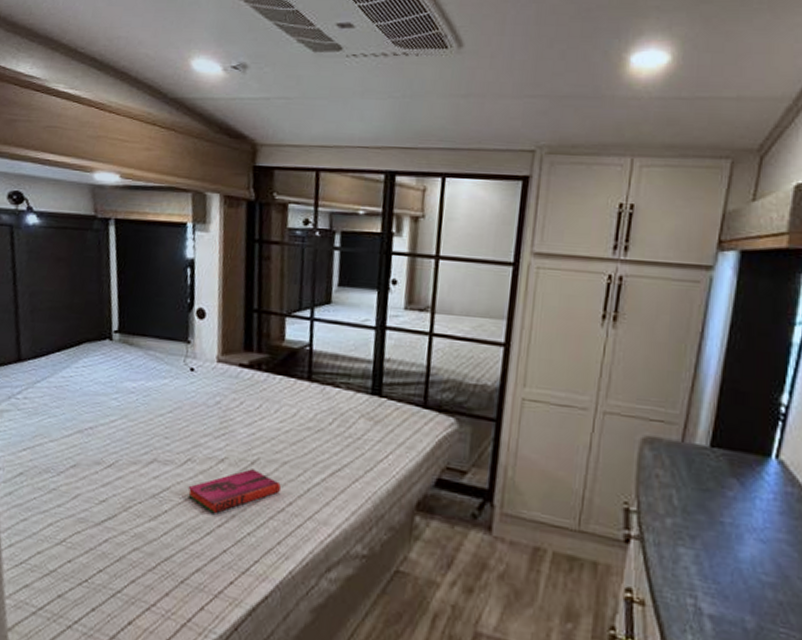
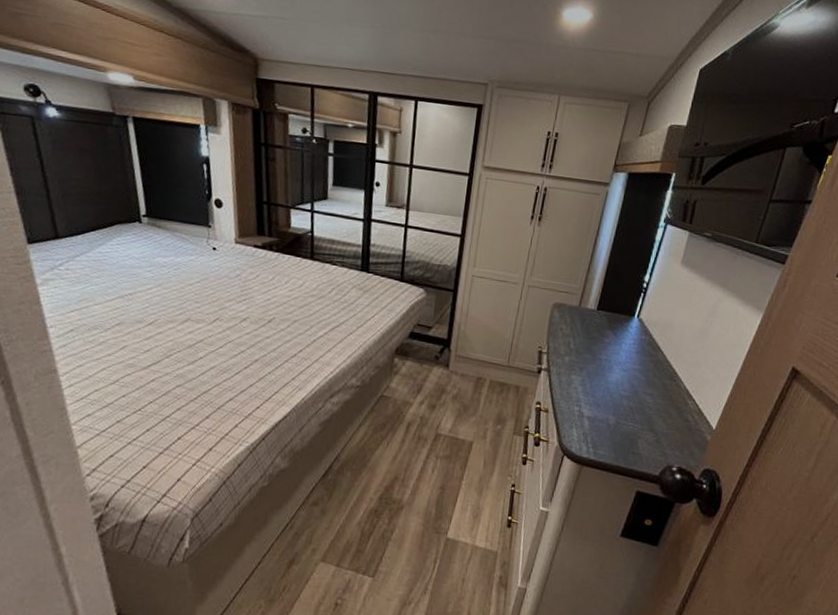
hardback book: present [188,469,281,514] -> none [218,326,293,359]

